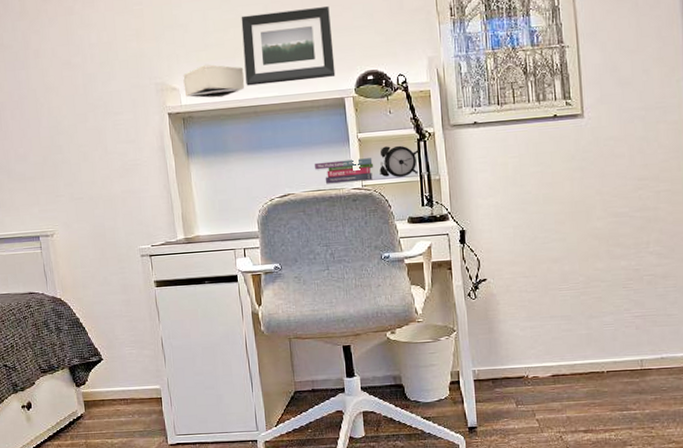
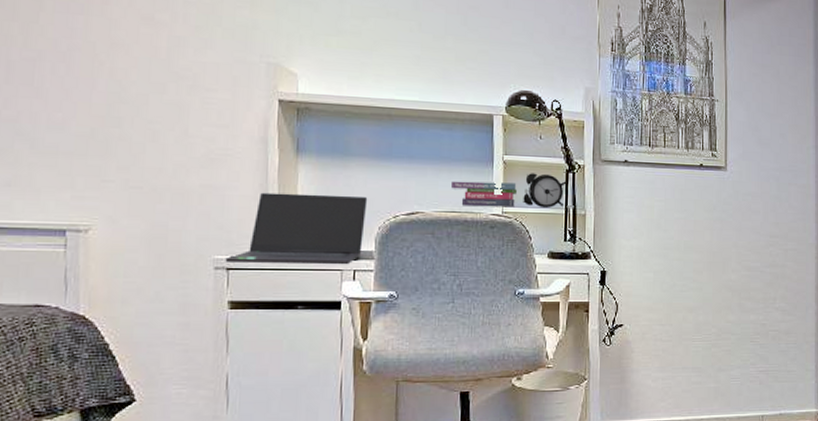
laptop: none [147,186,248,250] -> present [225,192,368,265]
decorative box: present [183,64,245,98] -> none [303,51,381,92]
picture frame: present [241,6,336,86] -> none [382,7,488,91]

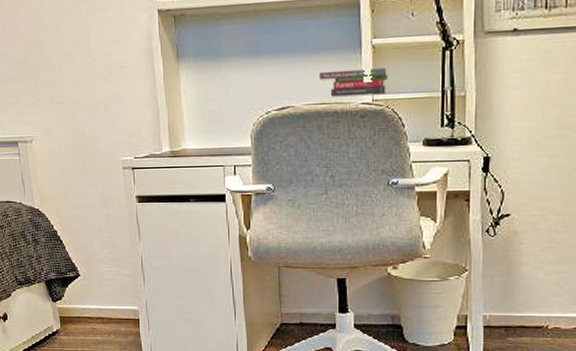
laptop: present [225,192,368,265] -> none [130,95,242,163]
alarm clock: present [523,173,567,209] -> none [395,54,443,93]

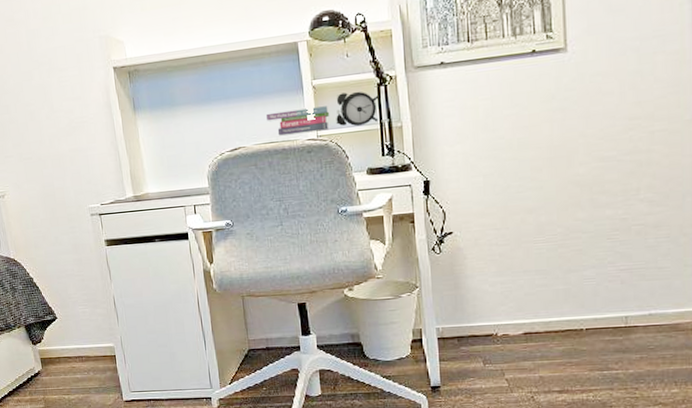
alarm clock: none [395,54,443,93] -> present [336,91,379,127]

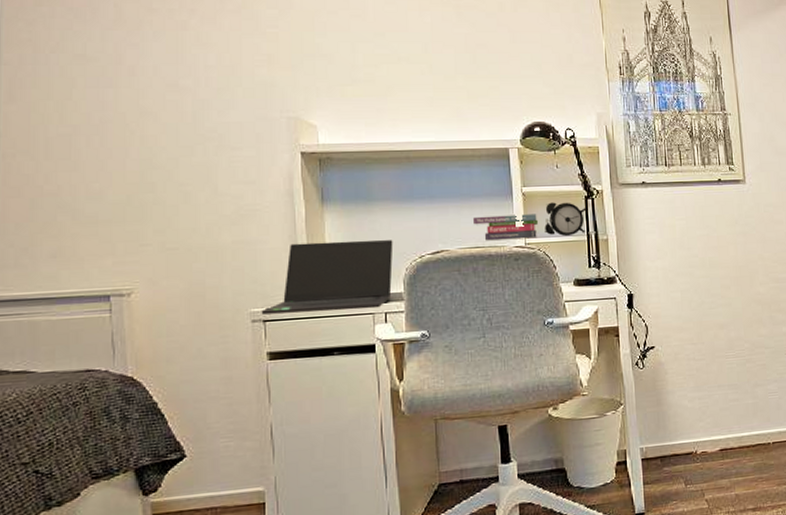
laptop: none [97,140,198,209] -> present [261,239,393,315]

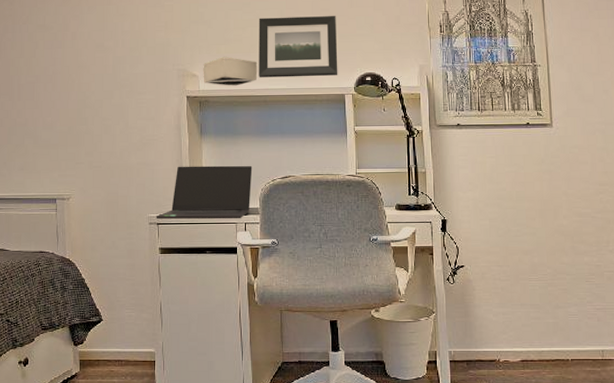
decorative box: none [323,100,397,139] -> present [203,56,258,86]
picture frame: none [396,52,500,128] -> present [258,16,338,78]
books: present [473,214,538,241] -> none [315,149,367,170]
alarm clock: present [545,202,587,237] -> none [372,139,408,169]

